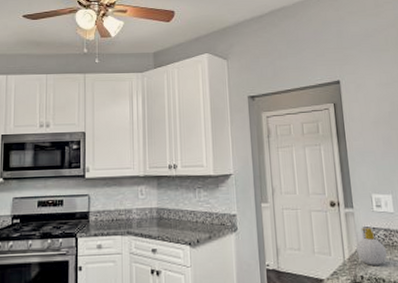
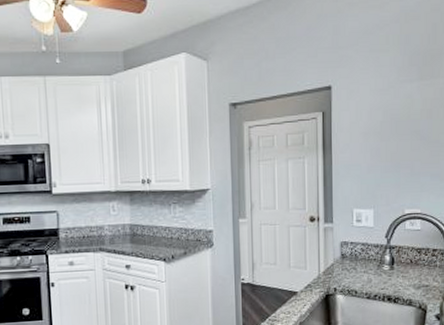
soap bottle: present [356,228,387,266] -> none [332,242,362,278]

